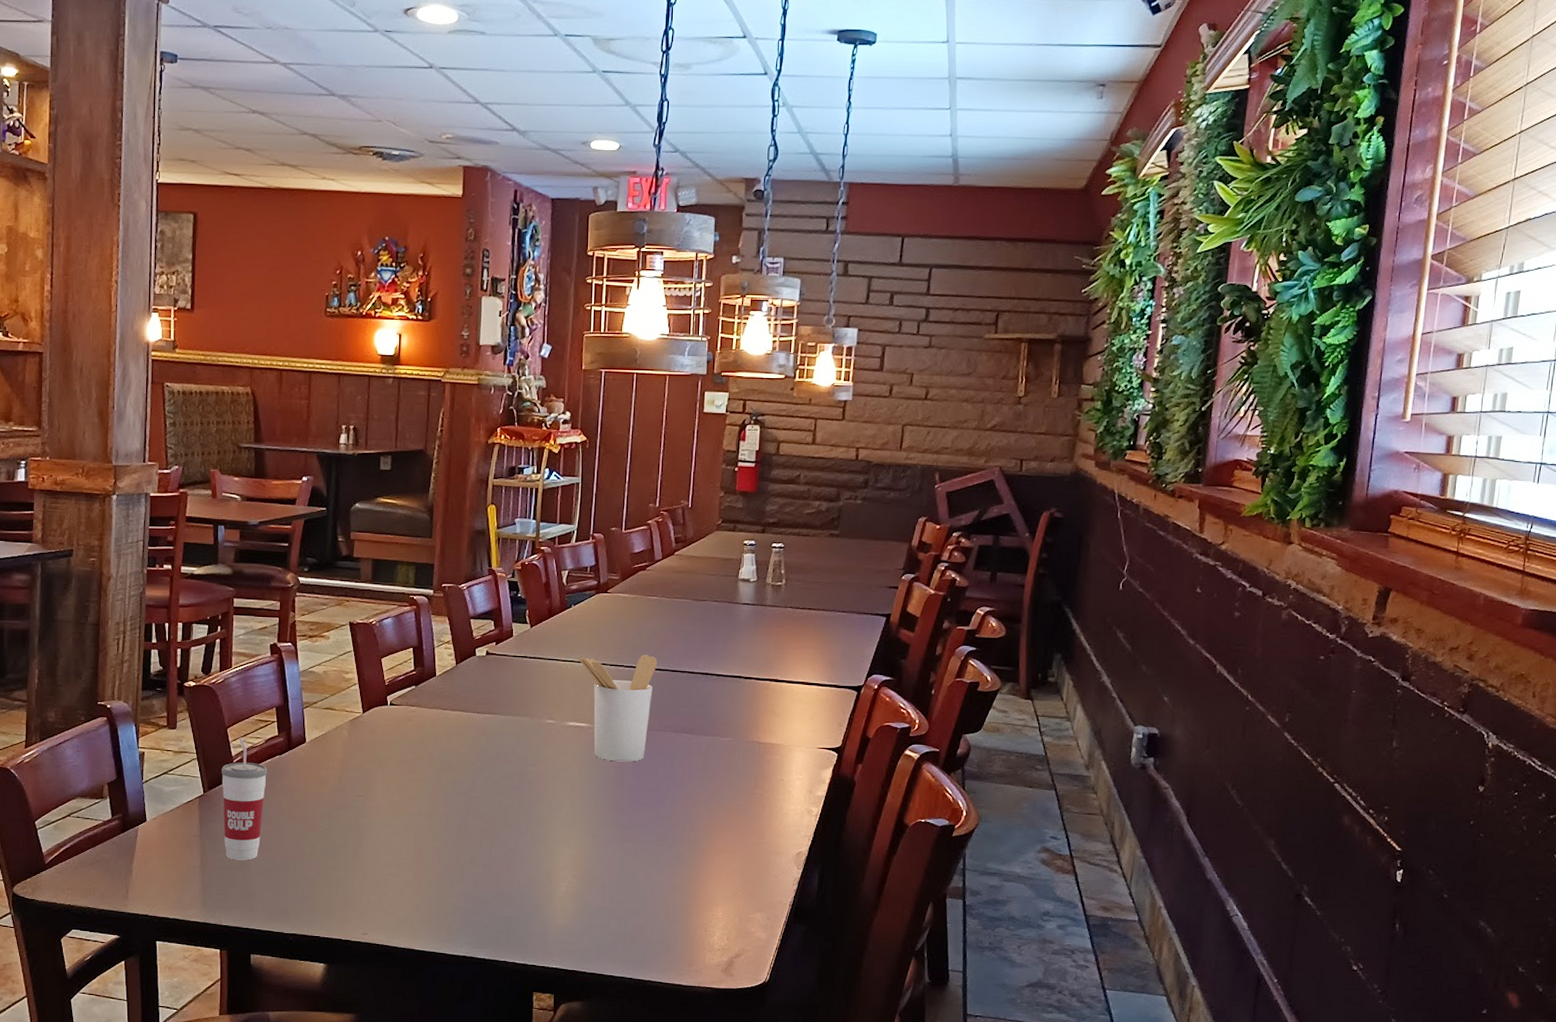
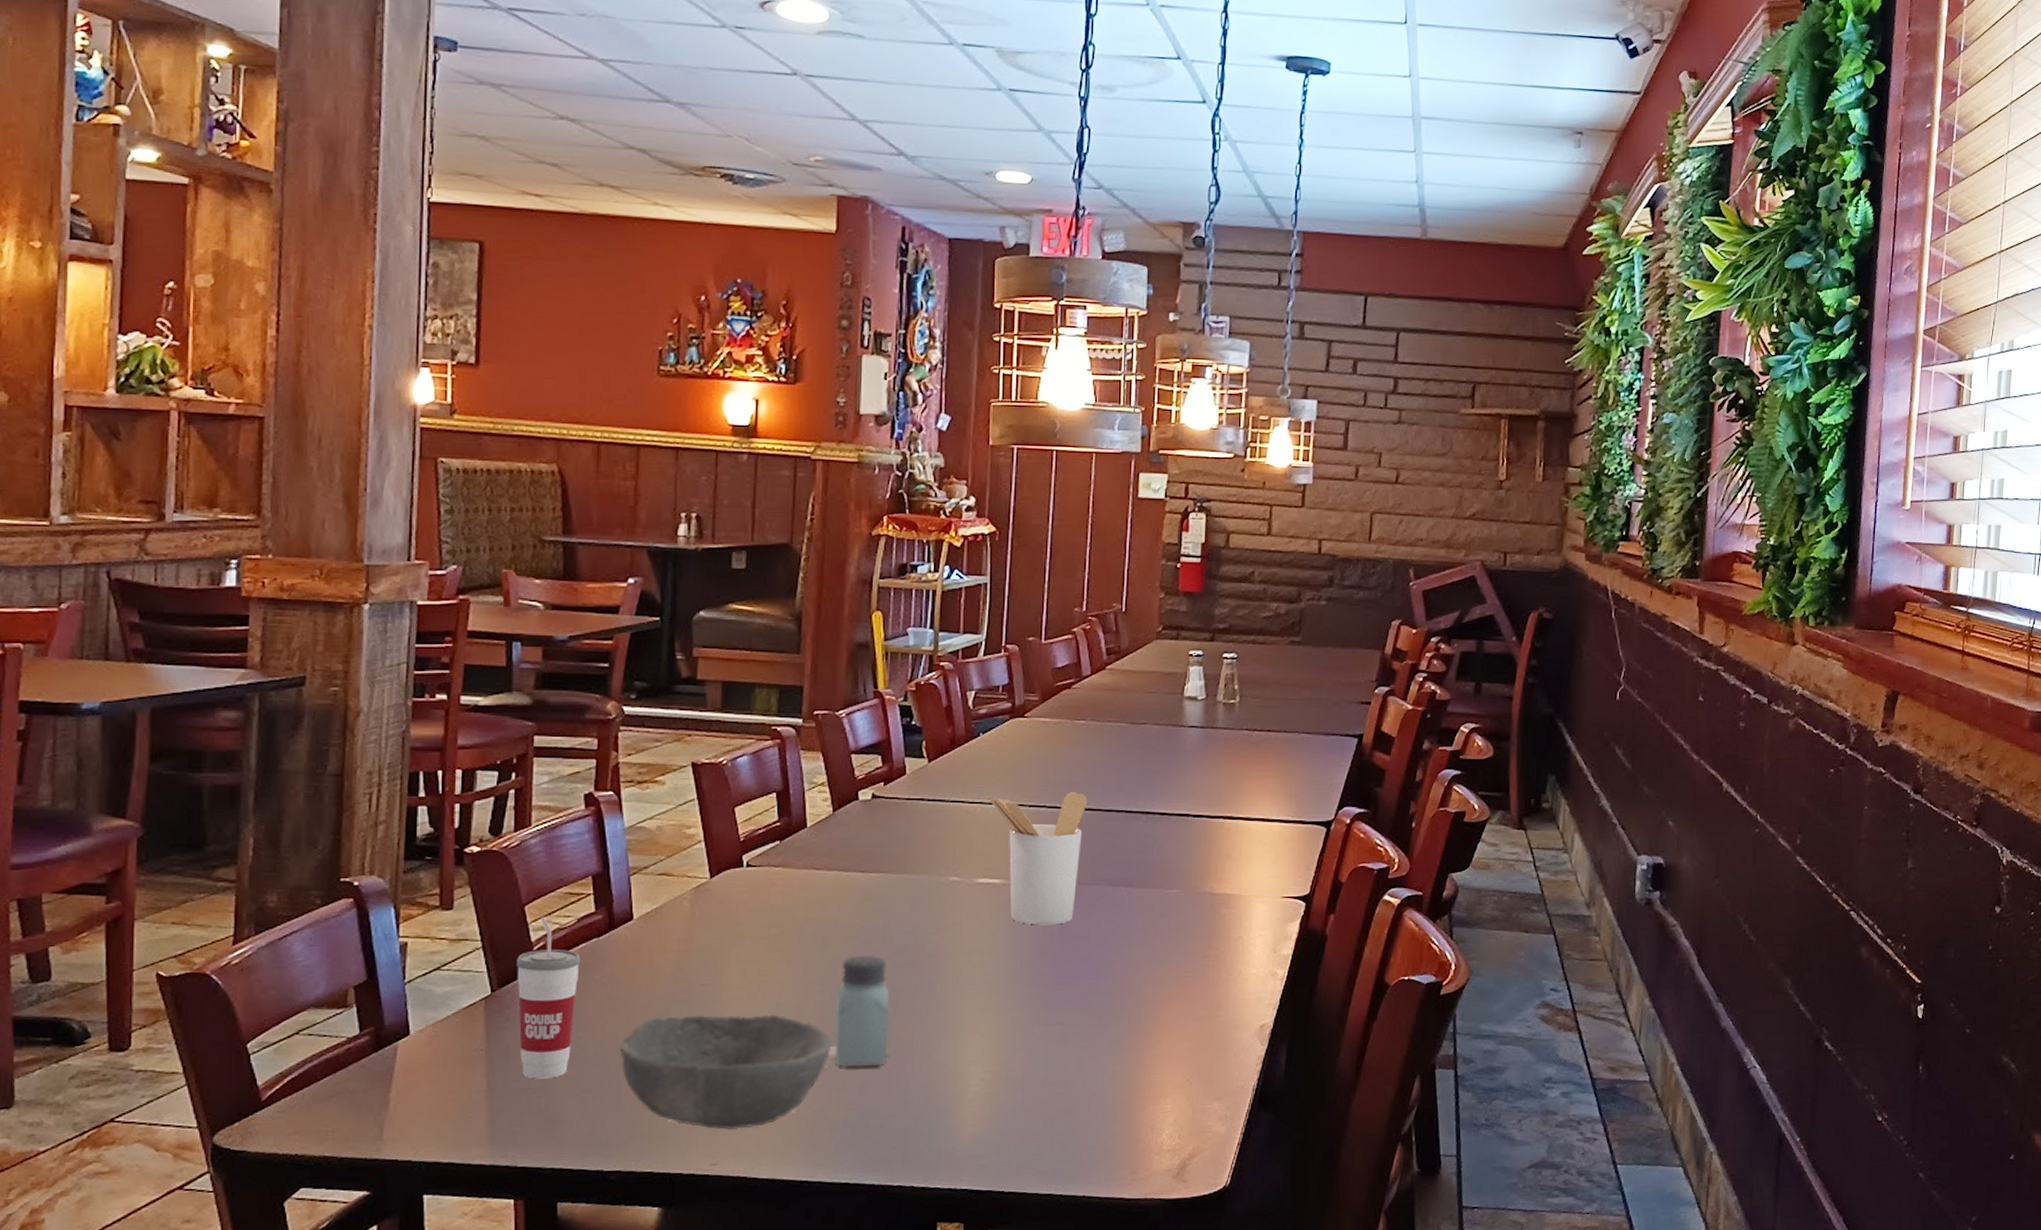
bowl: none [296,818,454,909] -> present [620,1014,832,1131]
saltshaker: none [456,778,498,867] -> present [835,954,890,1068]

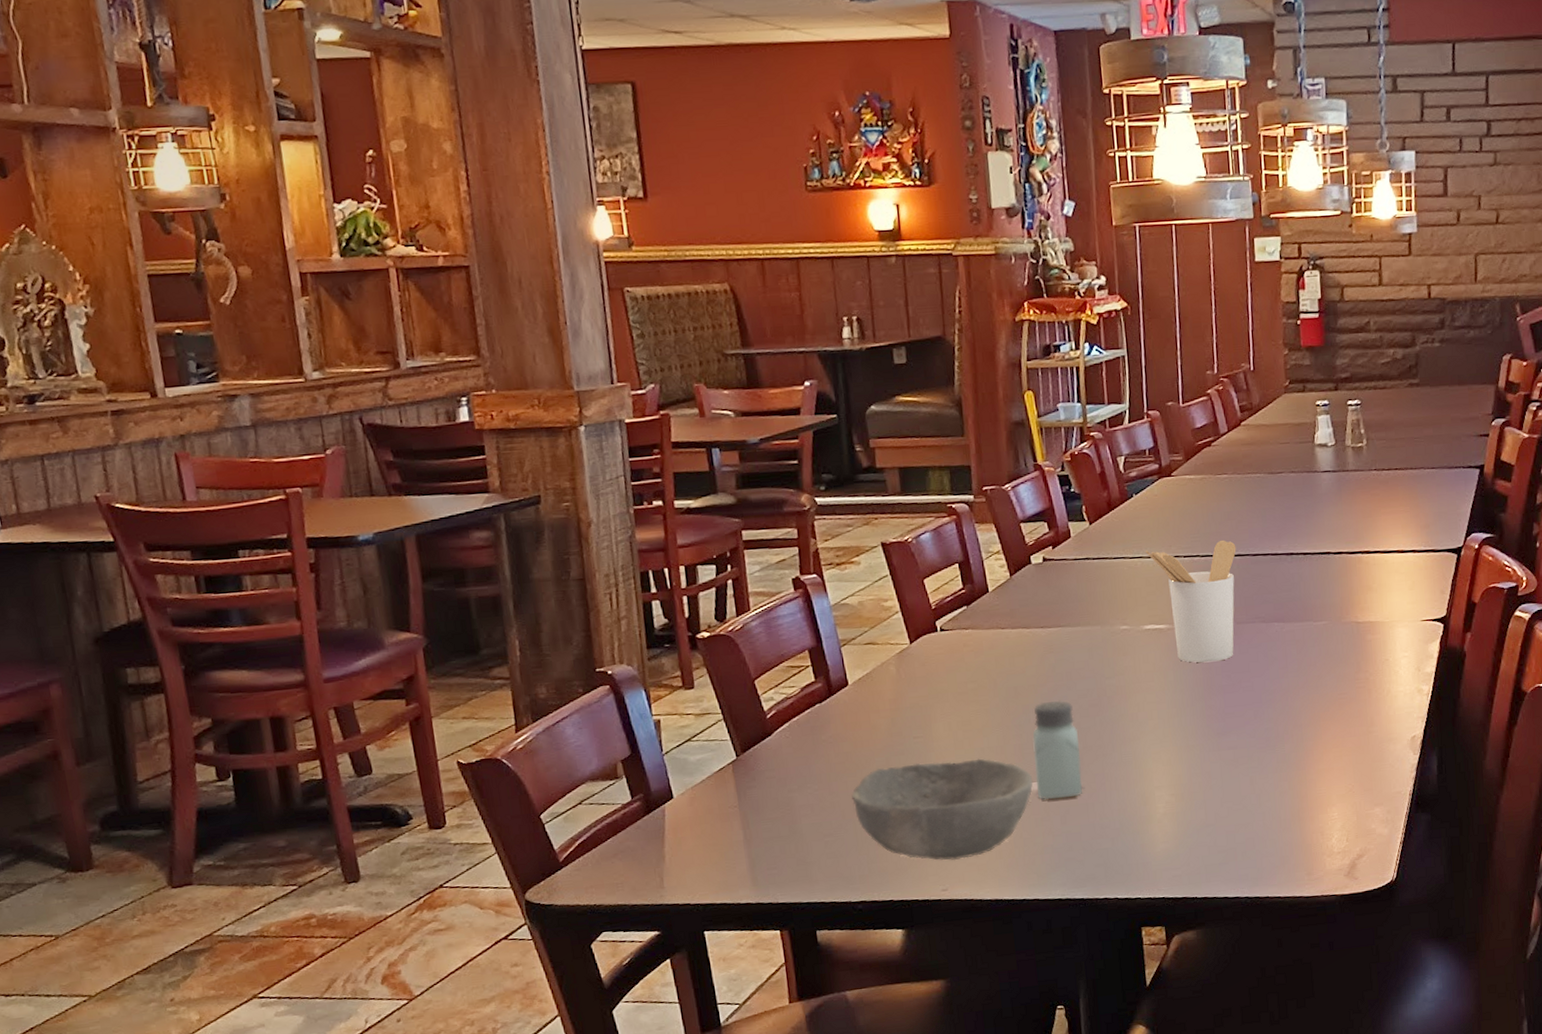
cup: present [517,916,581,1079] -> none [754,688,811,828]

